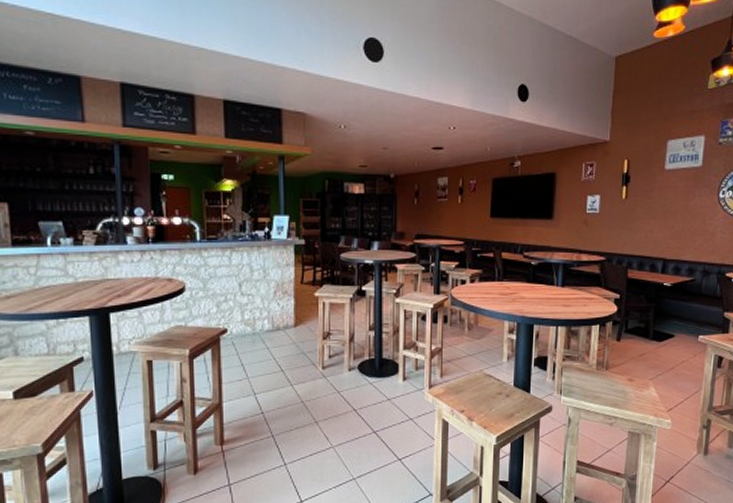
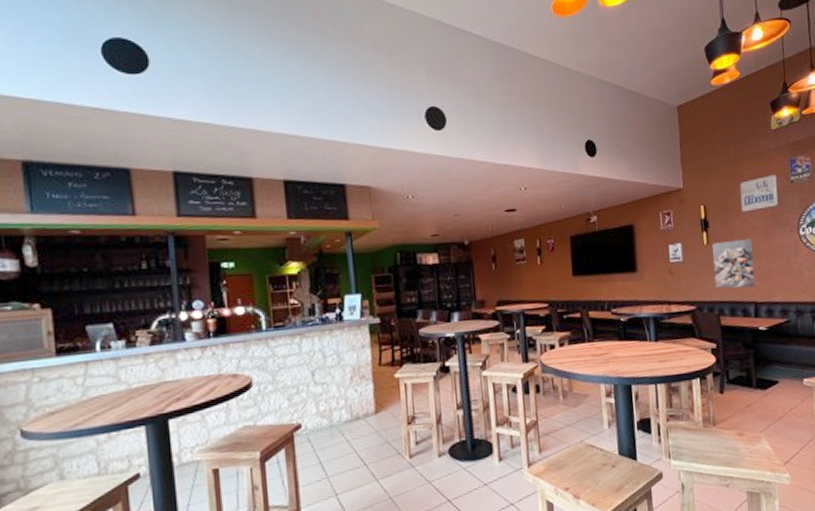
wall art: none [627,196,671,244] -> present [711,238,756,289]

